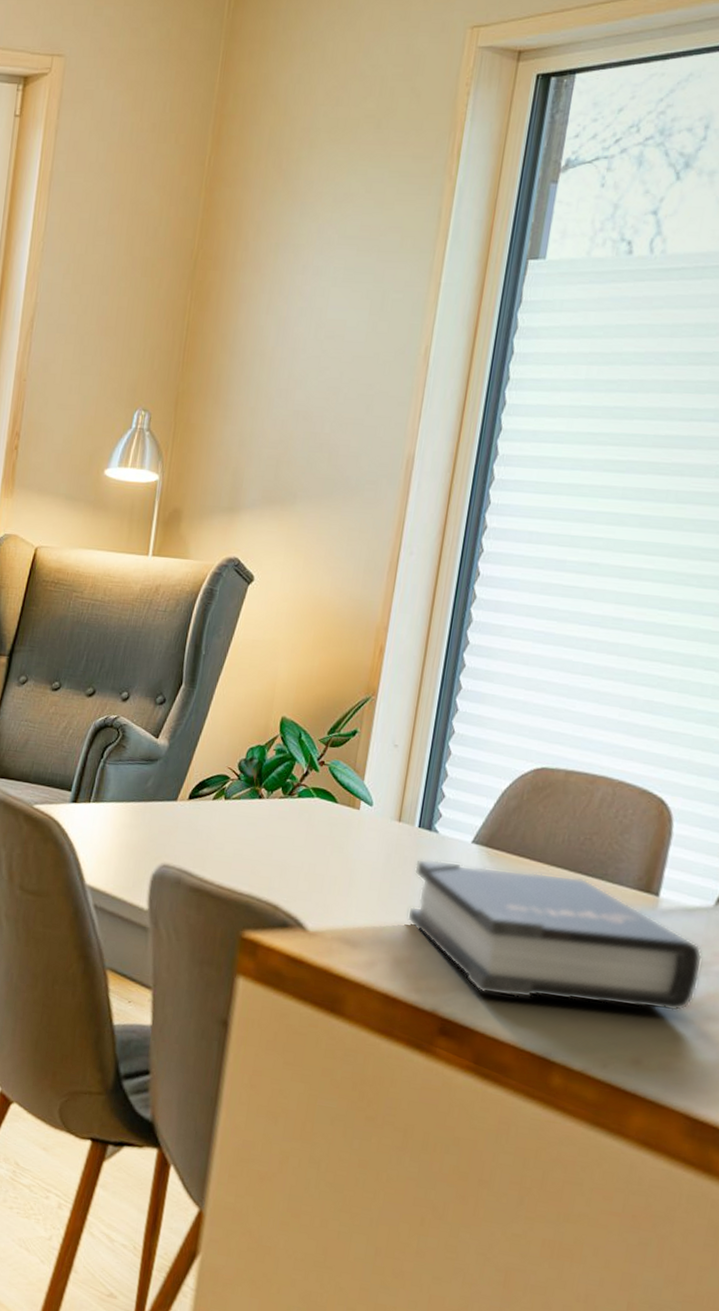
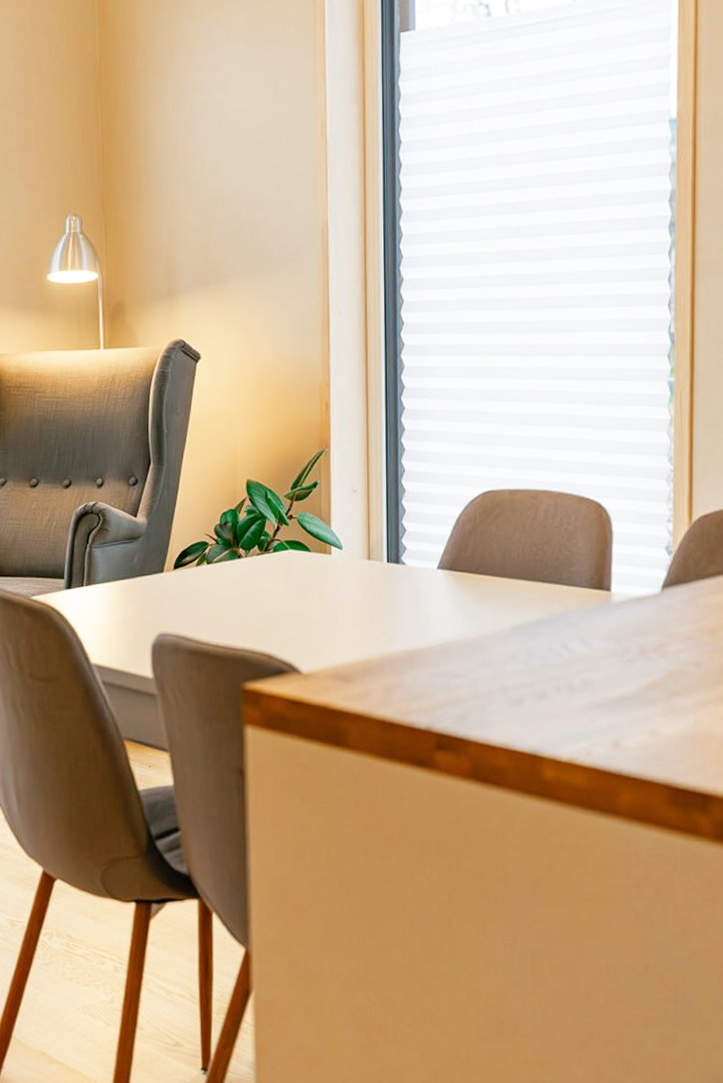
hardback book: present [407,859,703,1011] -> none [390,585,659,705]

